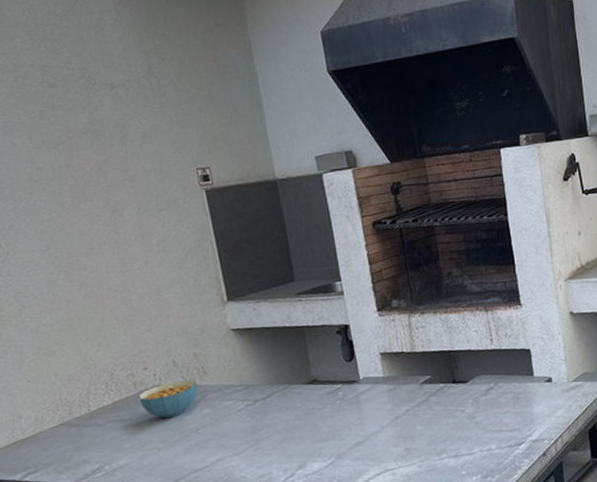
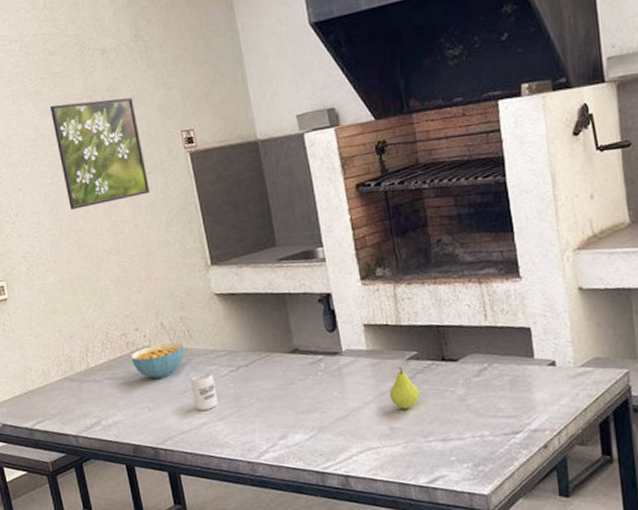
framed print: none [48,134,162,247] -> present [49,97,150,209]
cup: none [205,408,234,447] -> present [191,373,218,411]
fruit: none [405,391,433,431] -> present [389,367,420,409]

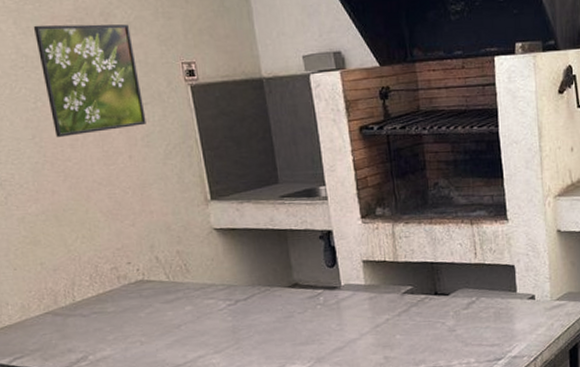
cereal bowl: present [131,342,184,380] -> none [122,276,180,314]
cup: present [191,373,218,411] -> none [187,306,215,344]
fruit: present [389,367,420,409] -> none [385,301,413,340]

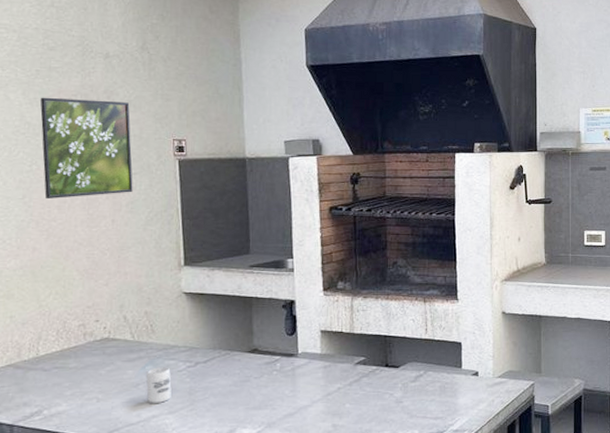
cup: none [187,306,215,344] -> present [146,367,172,403]

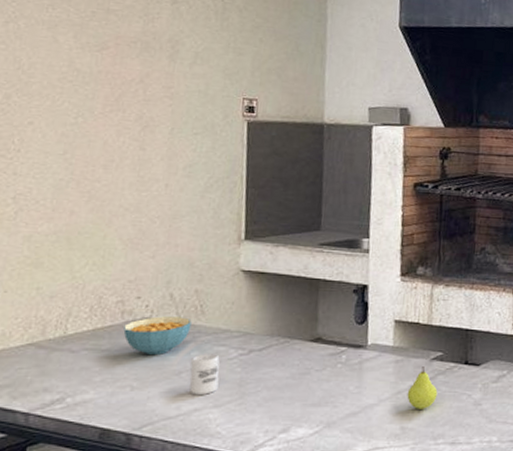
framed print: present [40,97,133,199] -> none [89,42,196,157]
cereal bowl: none [86,336,144,371] -> present [123,316,192,356]
fruit: none [336,370,363,408] -> present [407,367,438,409]

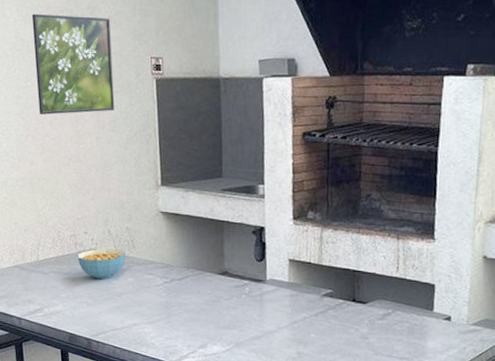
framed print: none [89,42,196,157] -> present [31,13,115,115]
cup: present [189,354,220,395] -> none [128,280,150,313]
fruit: present [407,367,438,409] -> none [302,301,329,338]

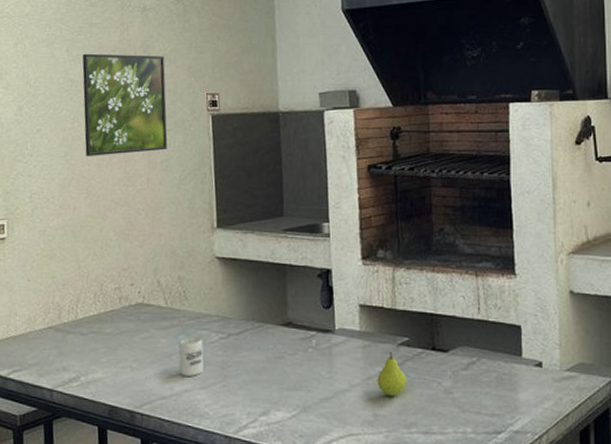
cereal bowl: present [78,248,126,280] -> none [122,302,177,339]
cup: none [128,280,150,313] -> present [179,337,204,376]
fruit: none [302,301,329,338] -> present [377,352,407,396]

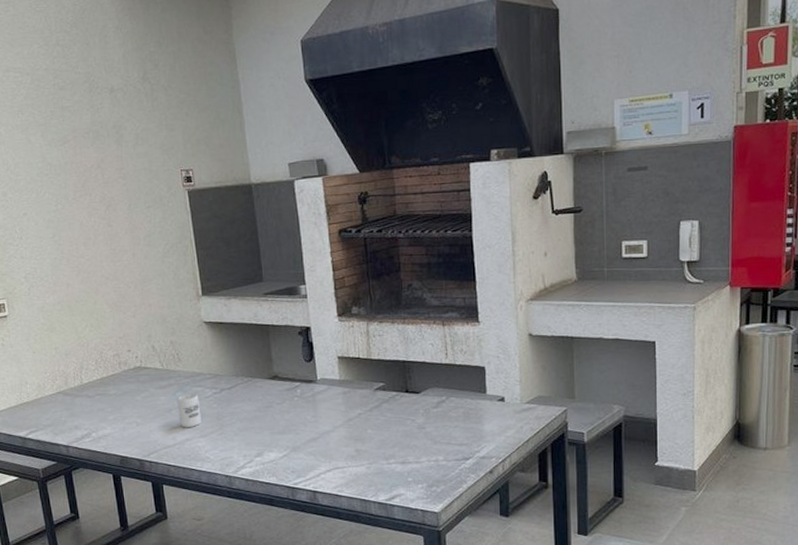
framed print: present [82,53,168,156] -> none [57,135,149,236]
fruit: present [377,352,407,396] -> none [357,396,384,434]

